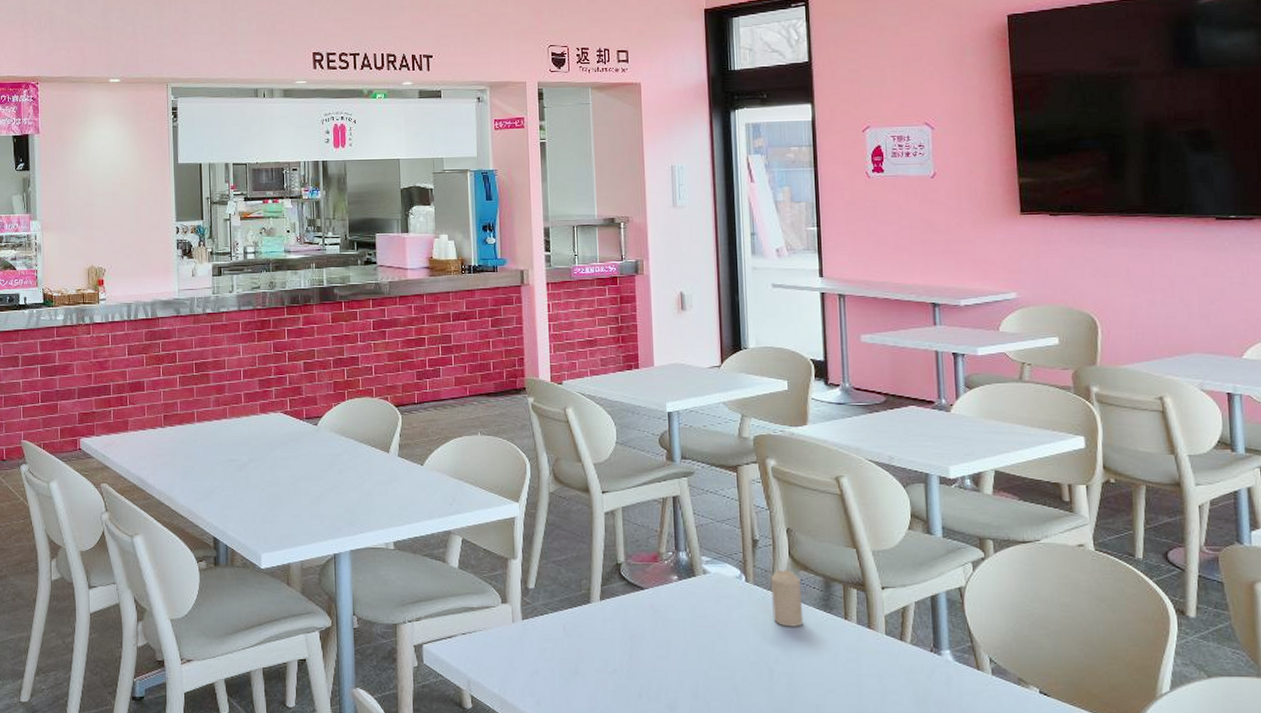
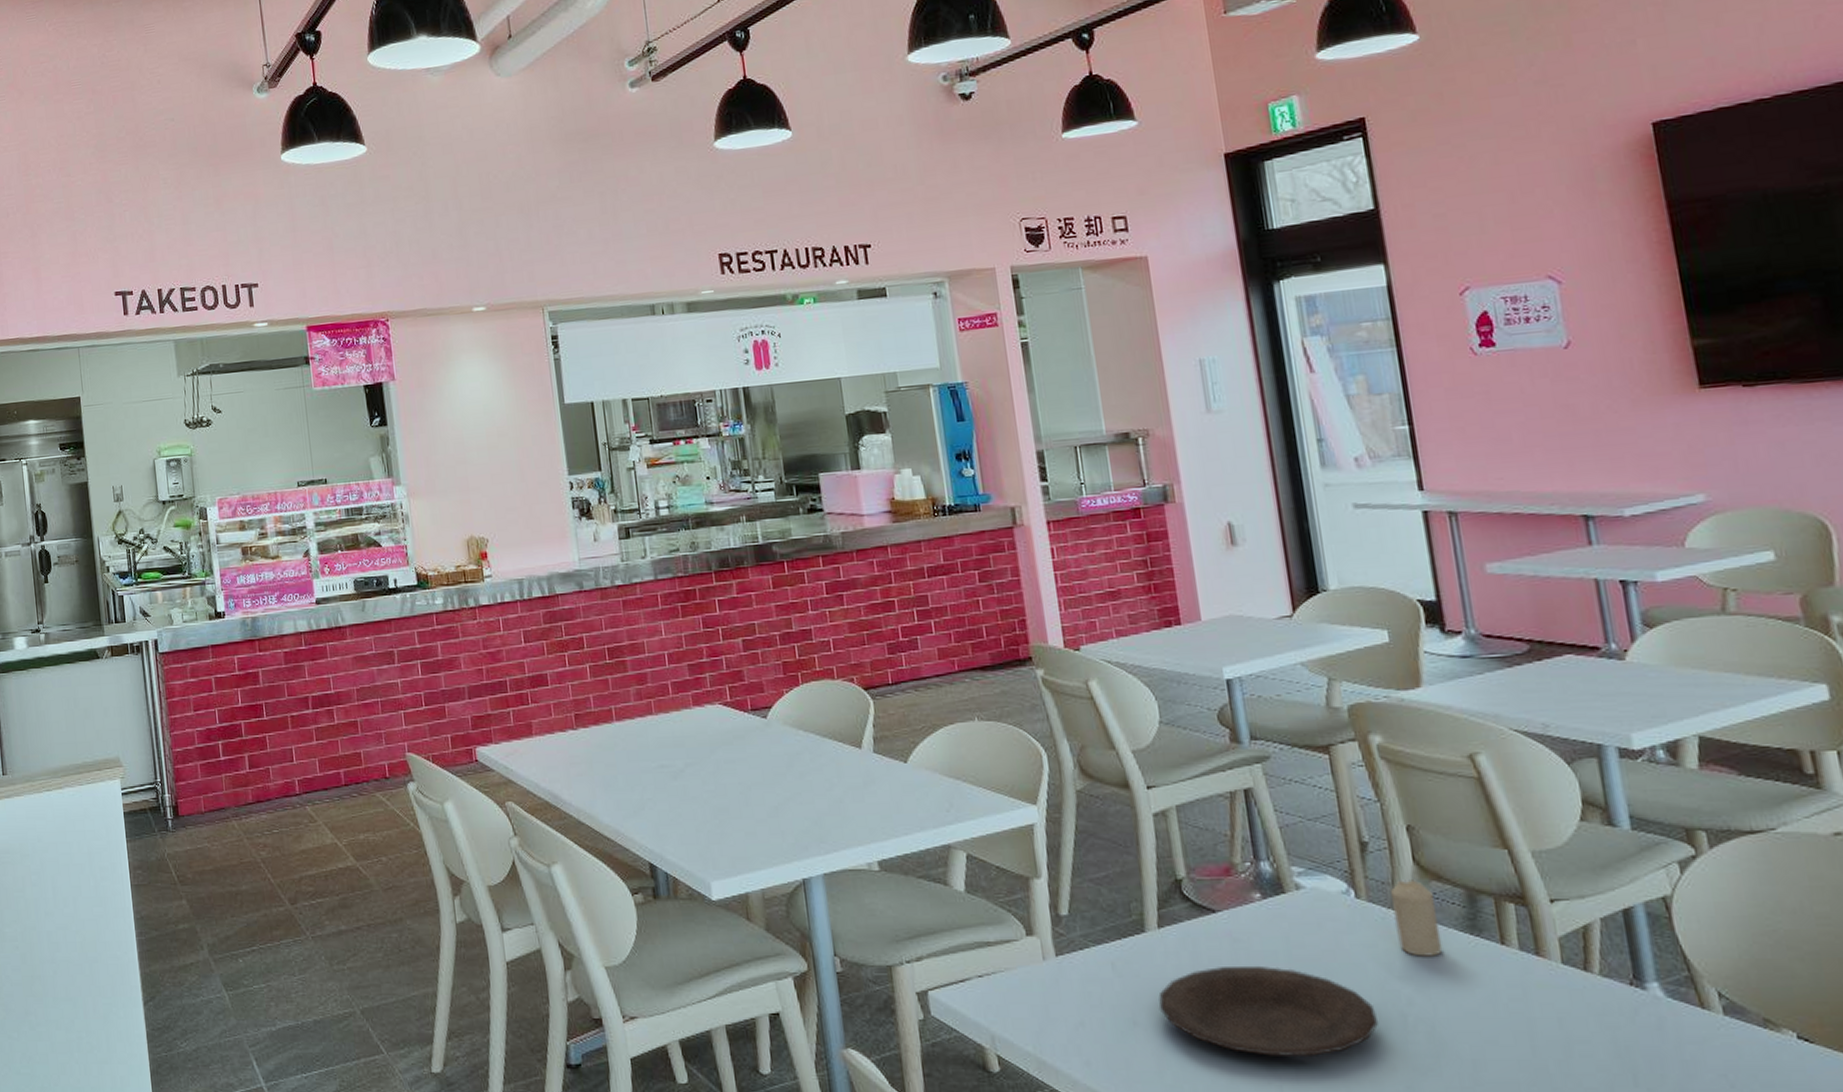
plate: none [595,631,753,700] -> present [1158,967,1379,1056]

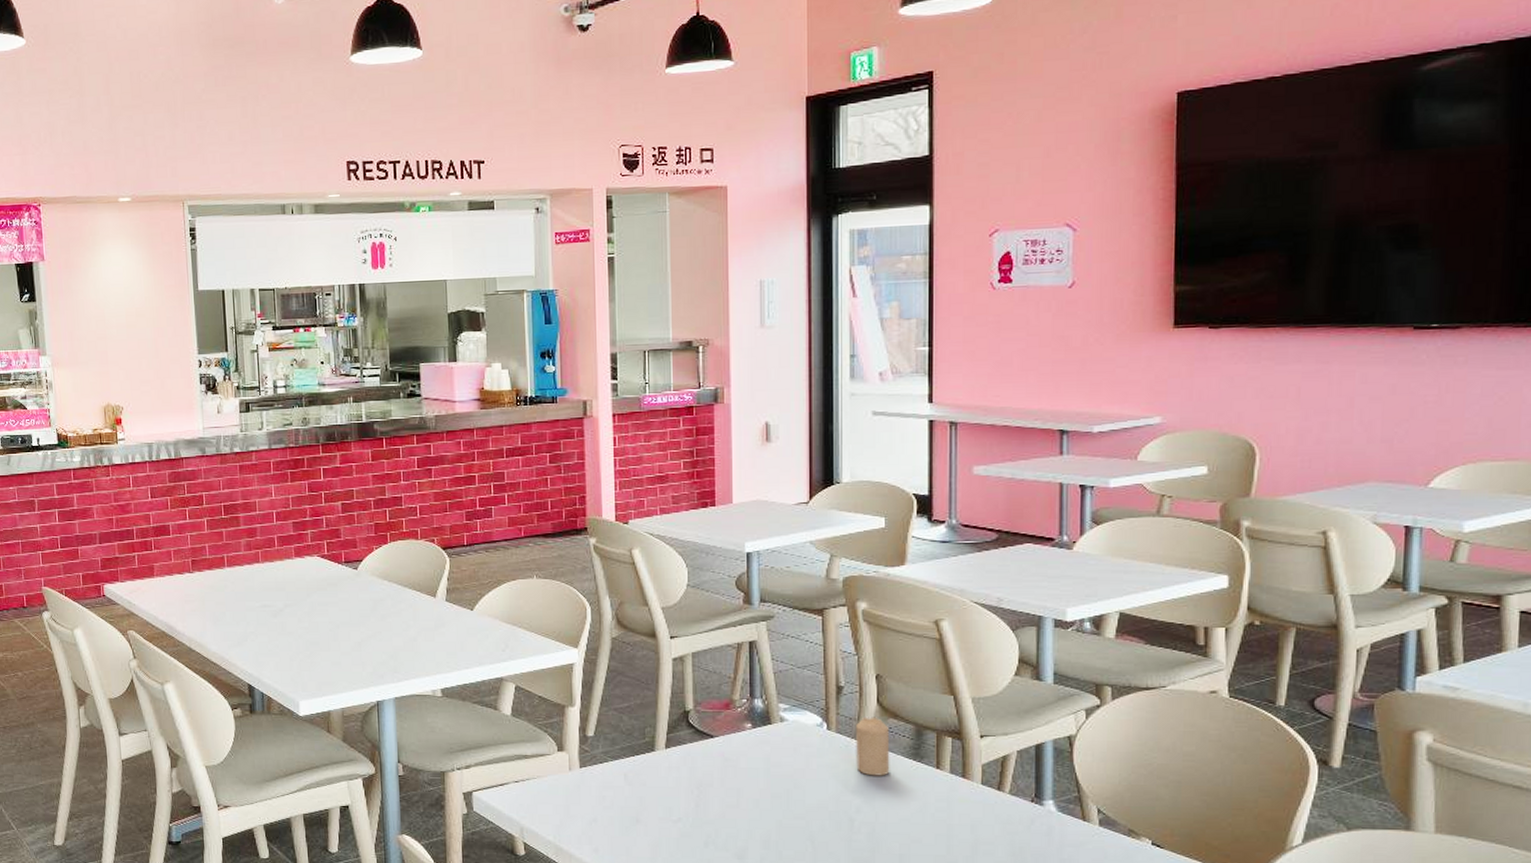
plate: present [1158,967,1379,1056] -> none [658,780,831,849]

